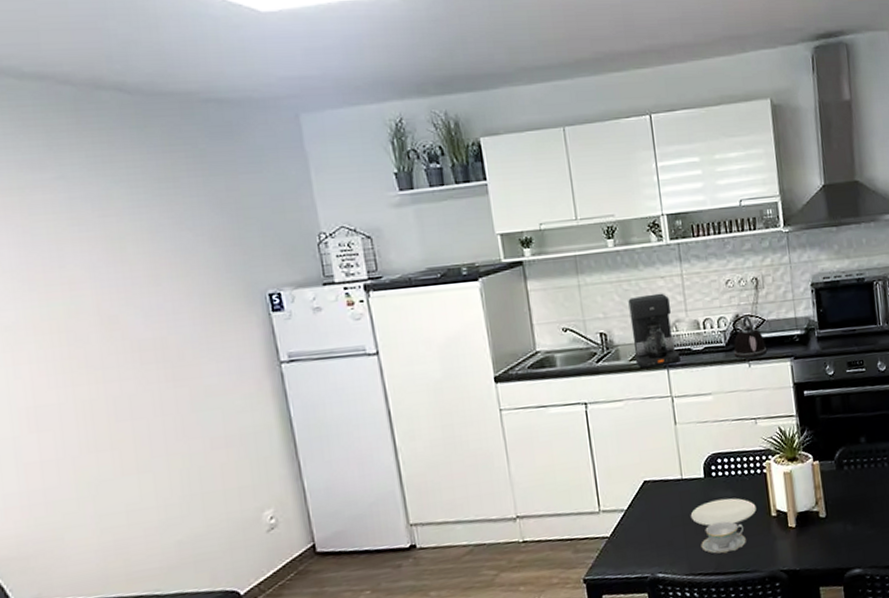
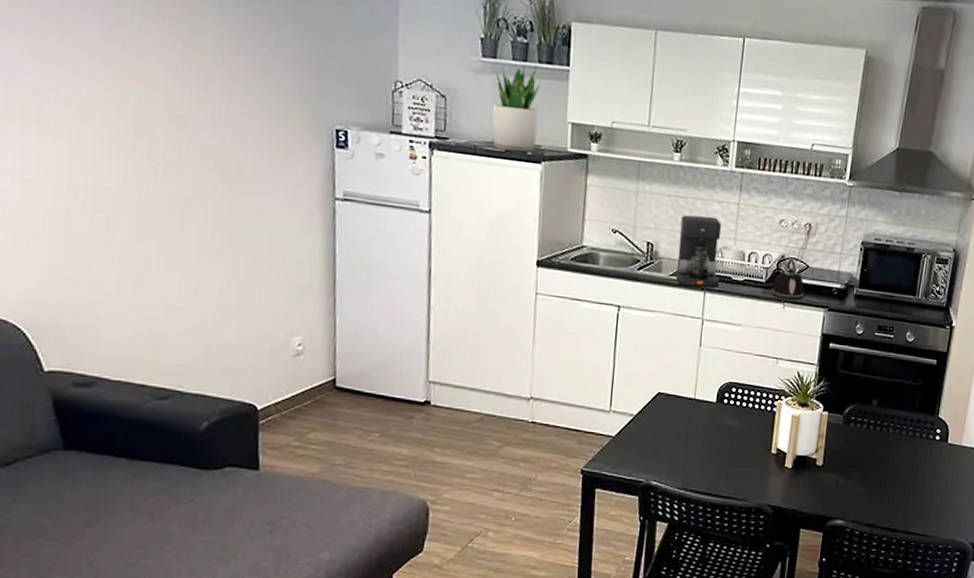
planter: none [415,186,470,276] -> present [492,63,541,153]
plate: present [690,498,756,527] -> none [694,425,759,452]
teacup: present [701,521,746,554] -> none [698,447,743,478]

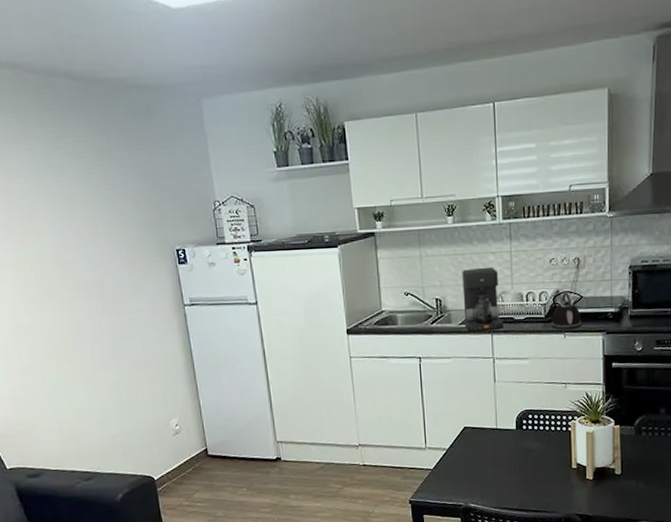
planter: present [492,63,541,153] -> none [289,165,331,242]

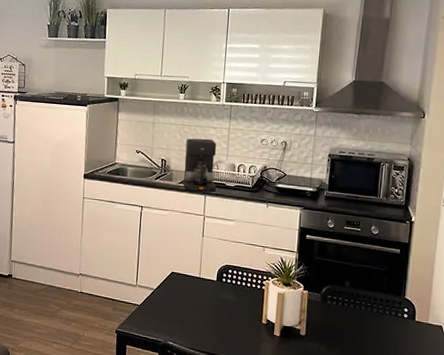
kettle: present [551,292,582,330] -> none [257,169,284,202]

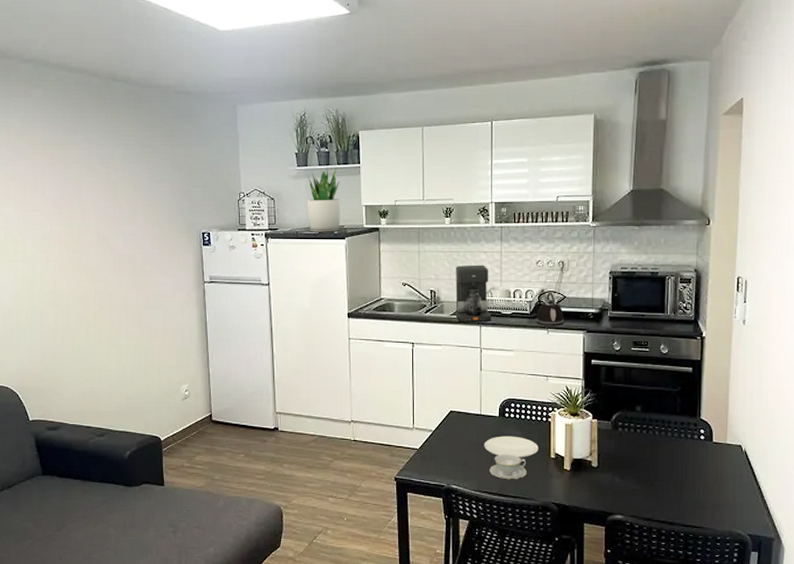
planter: none [54,39,87,99] -> present [307,167,340,232]
plate: none [200,299,252,322] -> present [484,436,538,458]
teacup: none [204,316,240,342] -> present [489,454,527,480]
kettle: none [257,169,284,202] -> present [536,292,565,327]

